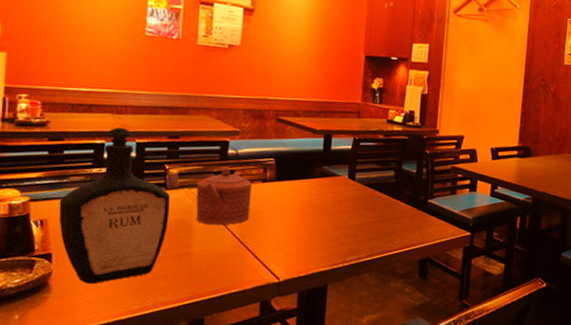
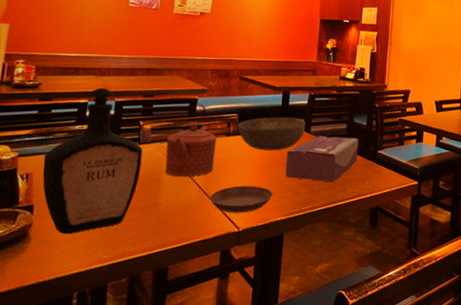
saucer: none [246,235,315,264] -> present [209,186,273,213]
bowl: none [275,162,350,199] -> present [238,117,306,151]
tissue box: none [328,183,408,233] -> present [285,136,359,183]

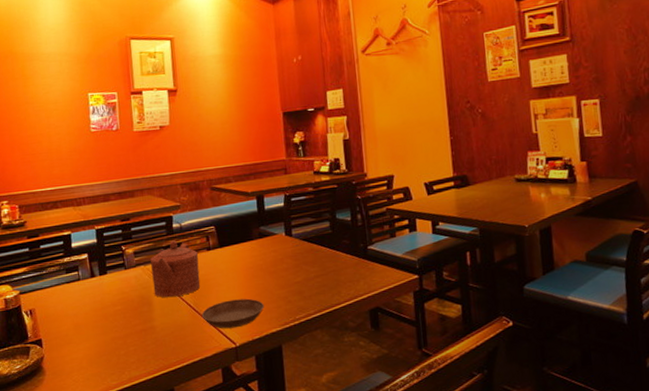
bottle: present [42,87,143,235] -> none [42,217,132,365]
bowl: present [238,117,306,151] -> none [217,222,287,261]
tissue box: present [285,136,359,183] -> none [271,236,347,287]

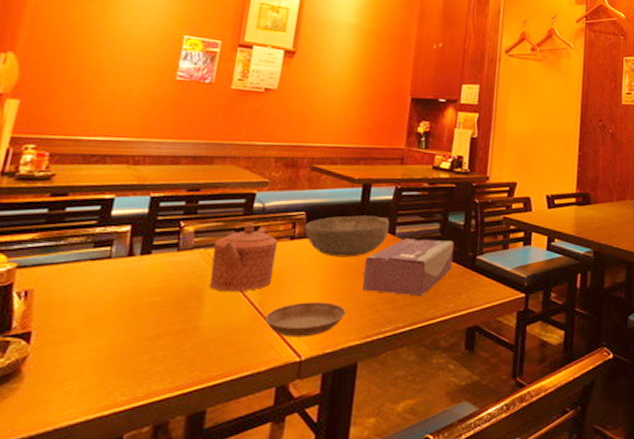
bowl: none [217,222,287,261] -> present [305,215,390,258]
tissue box: none [271,236,347,287] -> present [362,238,454,297]

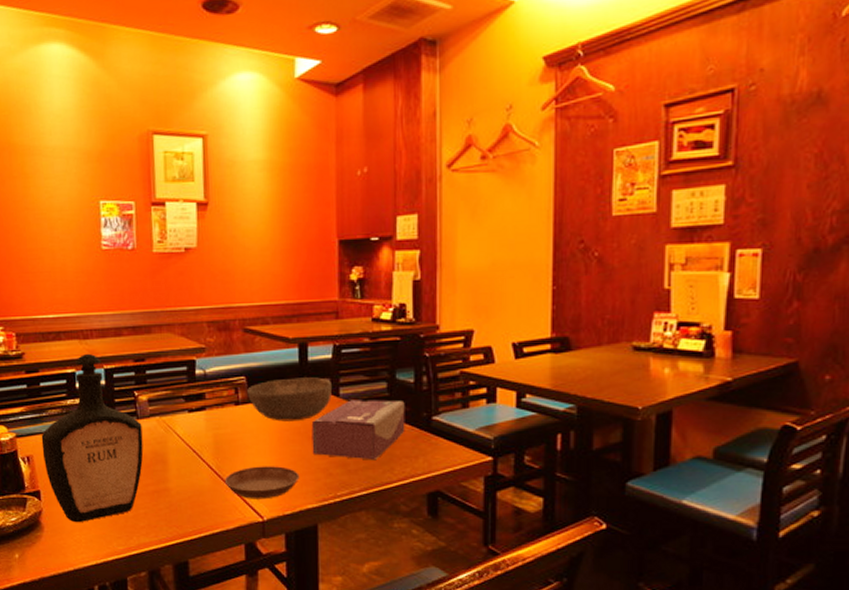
bottle: none [46,179,182,370] -> present [41,353,144,523]
teapot: present [209,222,277,292] -> none [168,389,225,457]

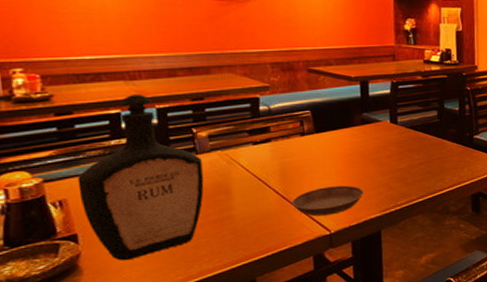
bowl: present [247,377,333,422] -> none [312,109,392,148]
tissue box: present [311,400,405,461] -> none [373,125,453,174]

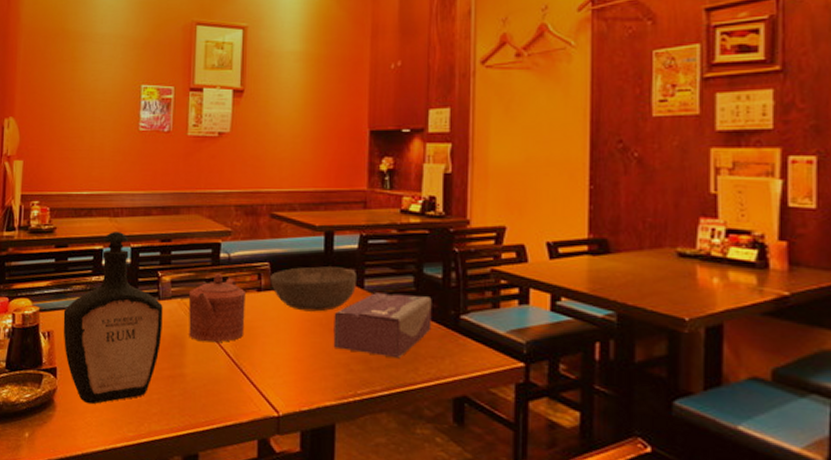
teapot: none [230,124,291,186] -> present [189,273,245,343]
saucer: present [291,185,364,217] -> none [241,356,319,393]
bowl: none [312,109,392,148] -> present [270,266,358,312]
tissue box: none [373,125,453,174] -> present [333,293,432,359]

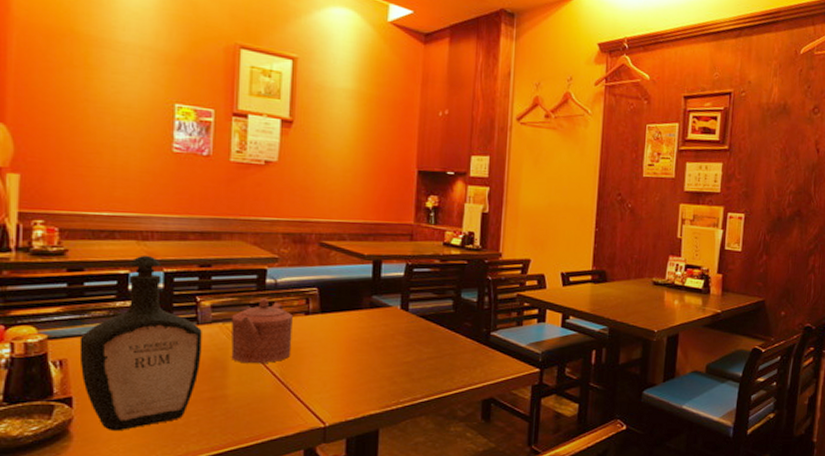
bowl: present [270,266,358,312] -> none [319,292,403,333]
tissue box: present [333,293,432,359] -> none [379,315,468,370]

